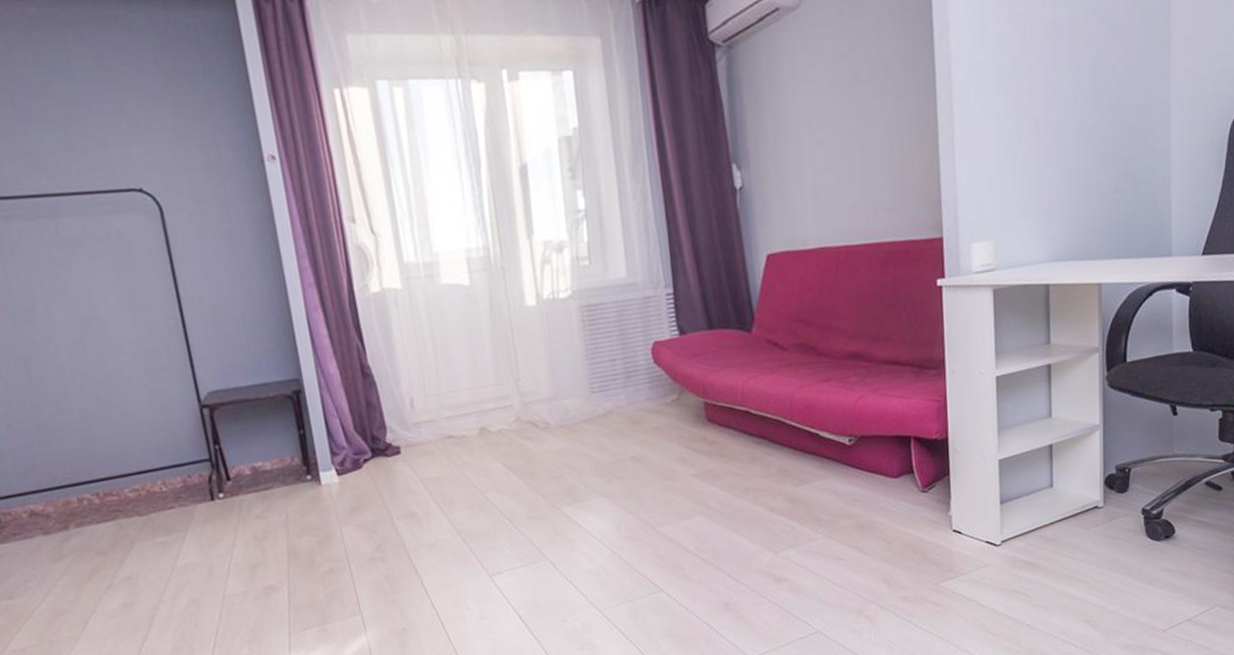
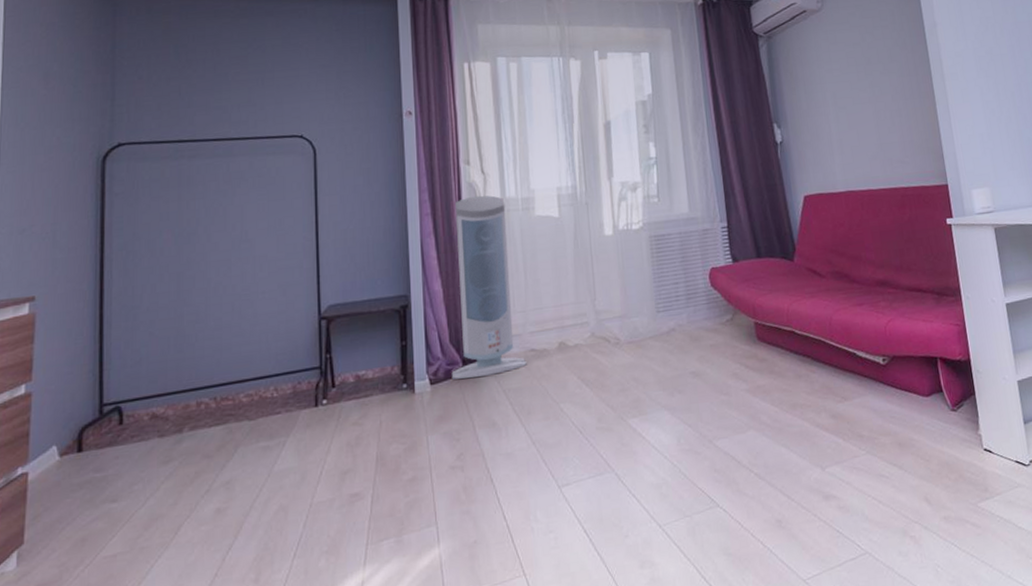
air purifier: none [343,260,445,470] -> present [451,195,527,379]

